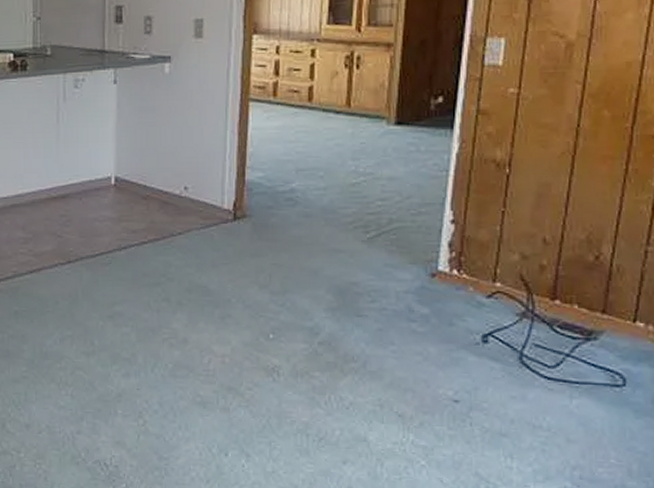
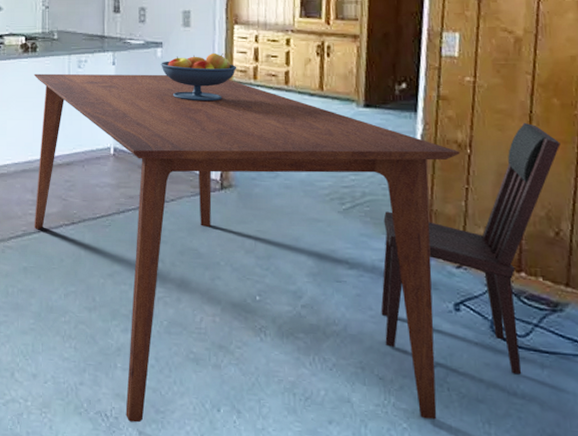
dining table: none [23,93,498,471] -> present [33,73,460,423]
fruit bowl: none [168,67,255,123] -> present [161,52,237,102]
dining chair: none [403,137,608,407] -> present [381,122,561,375]

